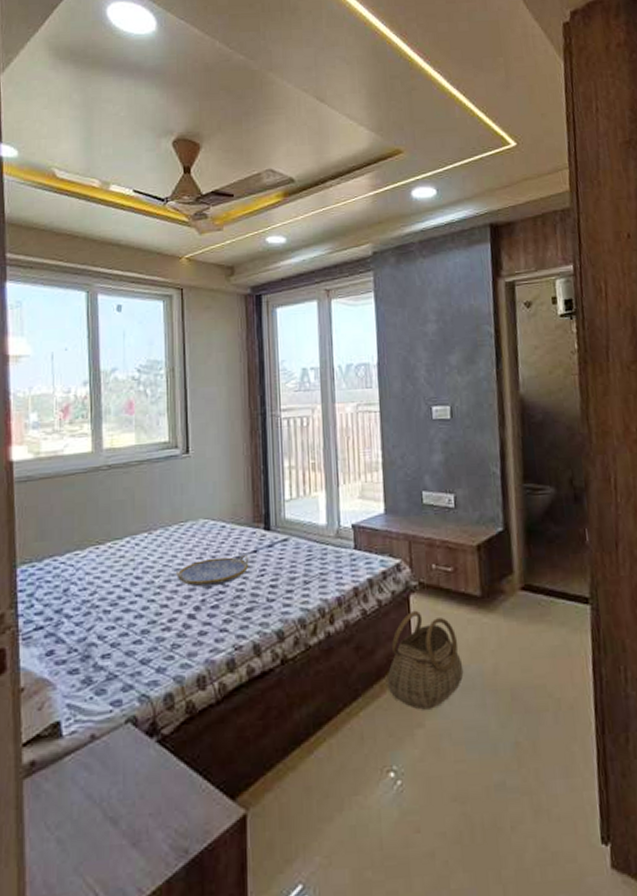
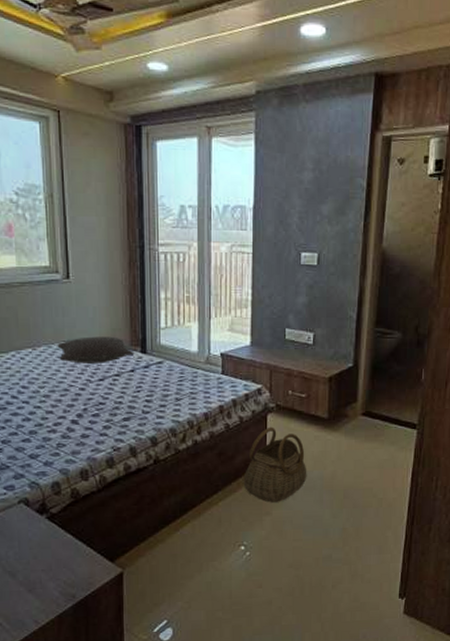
pillow: none [174,513,257,547] -> present [57,336,135,364]
serving tray: present [175,554,249,588] -> none [59,373,127,398]

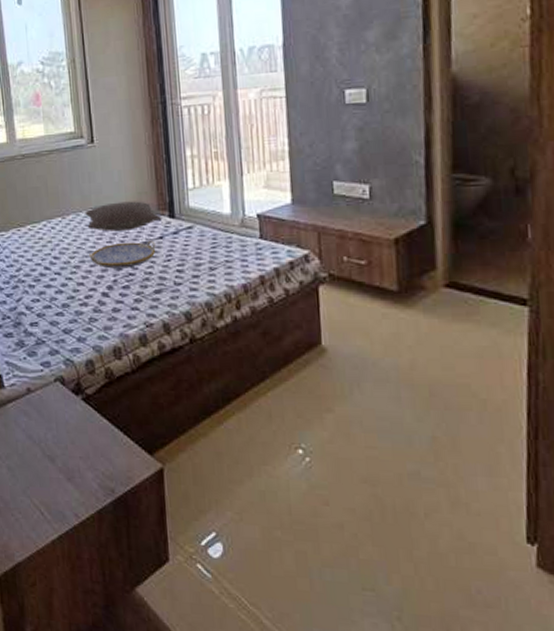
serving tray: none [59,373,127,398] -> present [88,240,156,269]
basket: present [243,426,307,503] -> none [295,301,377,397]

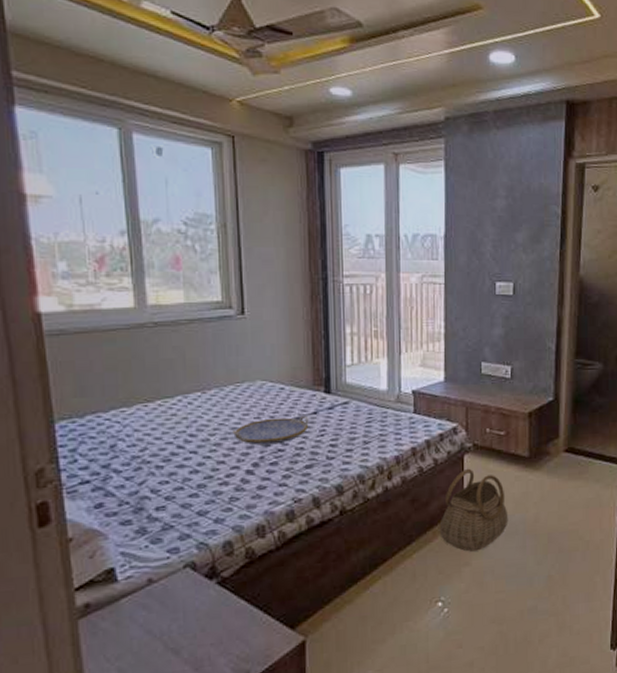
pillow: present [85,201,162,231] -> none [230,376,317,407]
basket: none [295,301,377,397] -> present [439,468,509,552]

